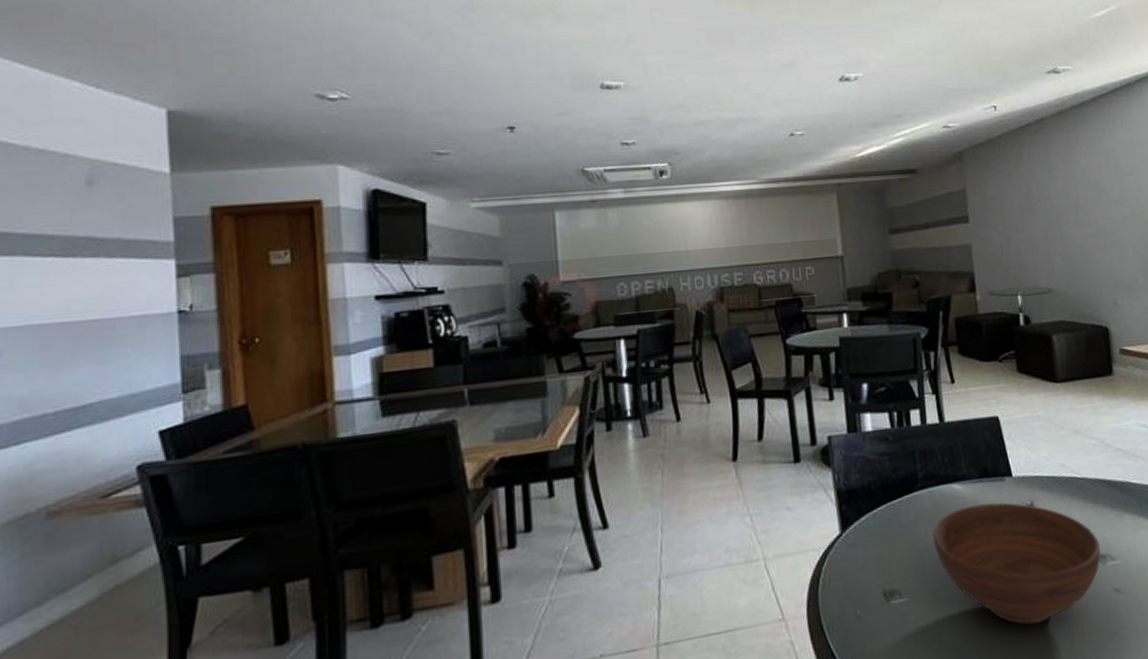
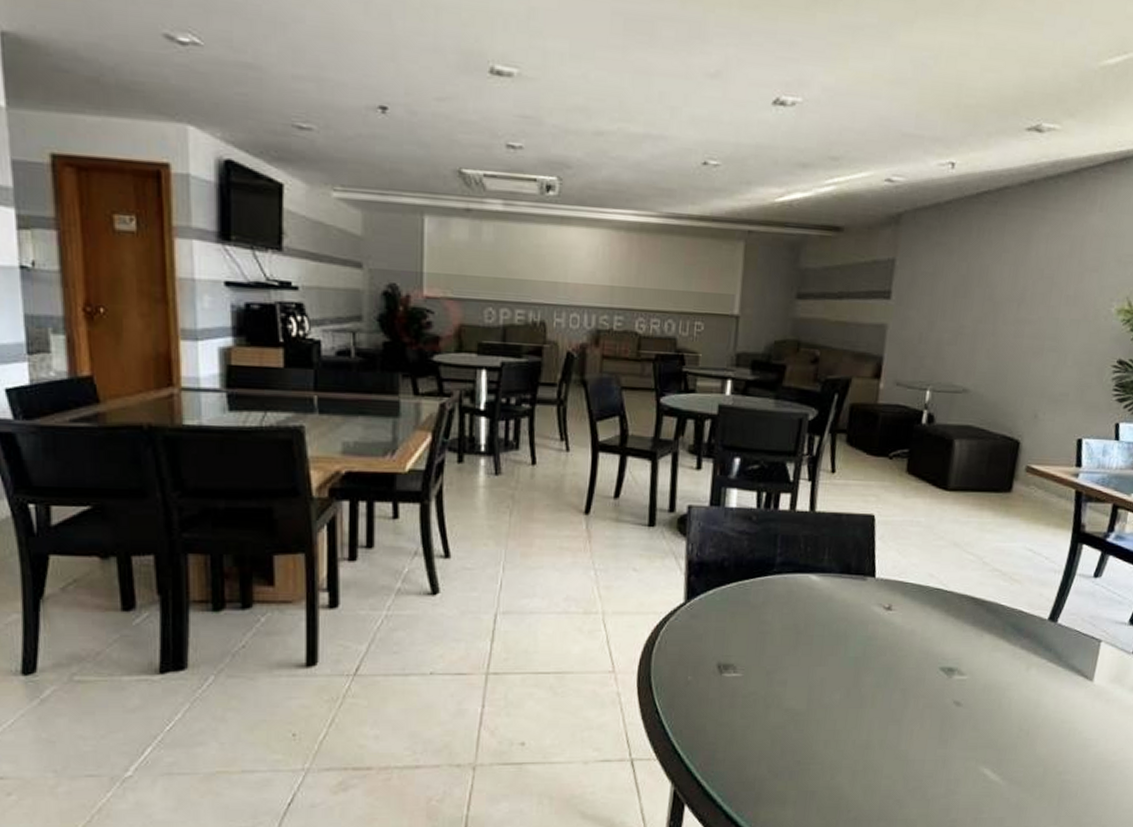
bowl: present [933,502,1102,625] -> none [778,598,952,720]

